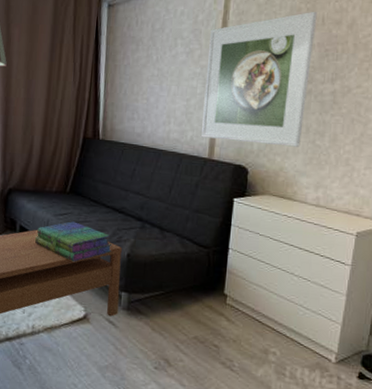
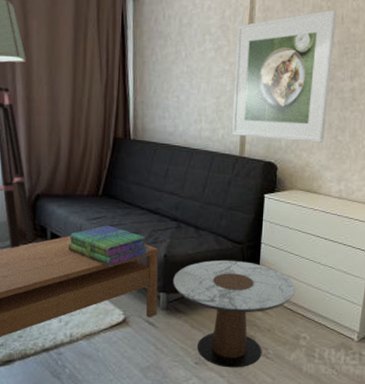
side table: none [135,263,266,378] -> present [173,260,296,368]

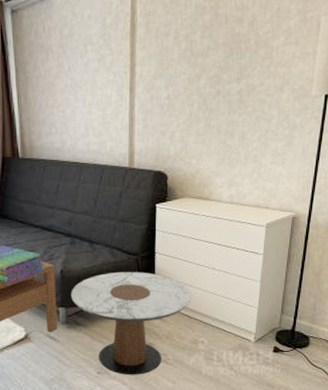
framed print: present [231,9,337,143] -> none [119,9,221,149]

